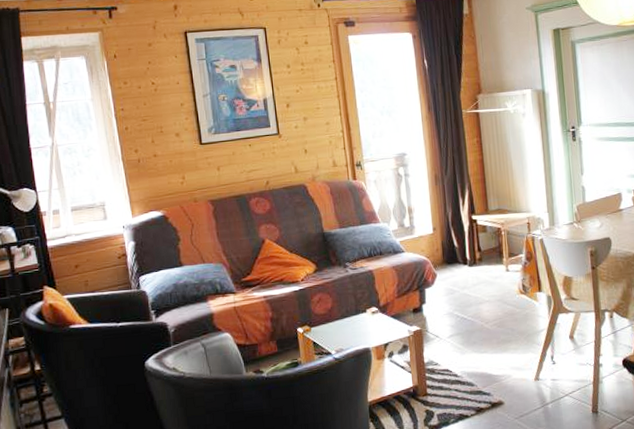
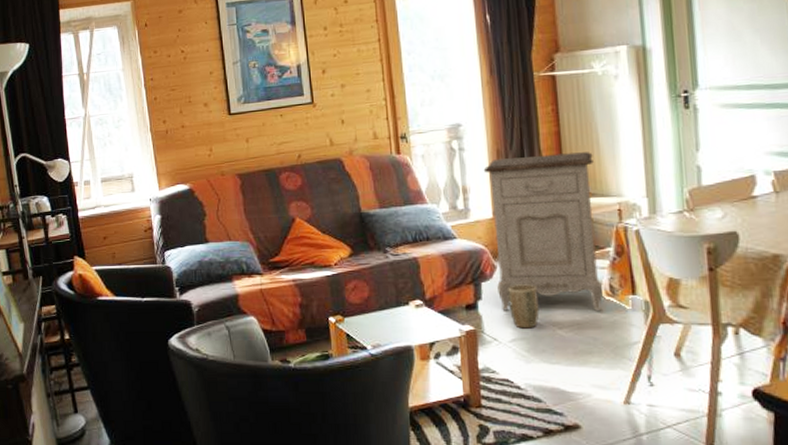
nightstand: none [424,176,518,312] -> present [483,152,604,311]
plant pot: none [446,288,471,326] -> present [508,284,539,329]

